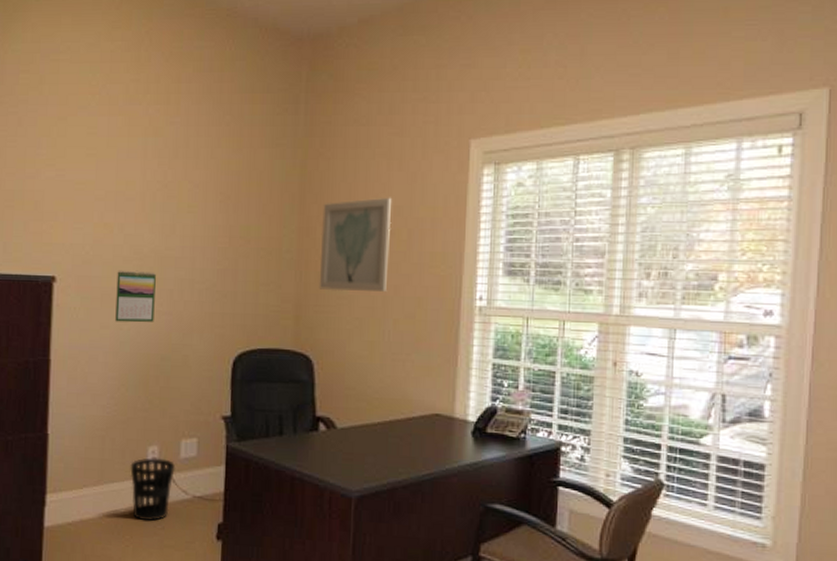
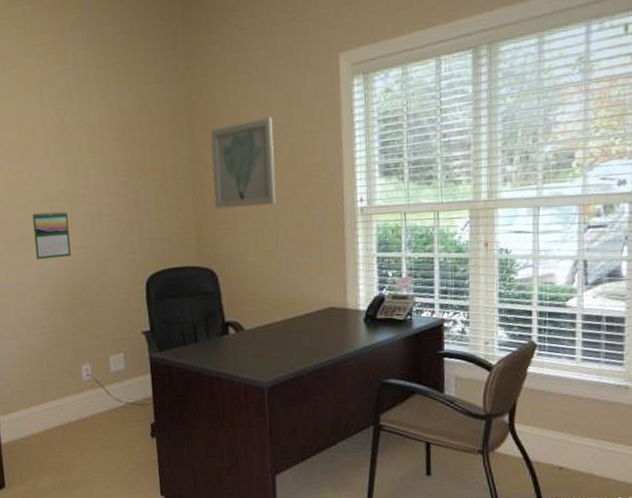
wastebasket: present [130,458,176,521] -> none [68,374,108,429]

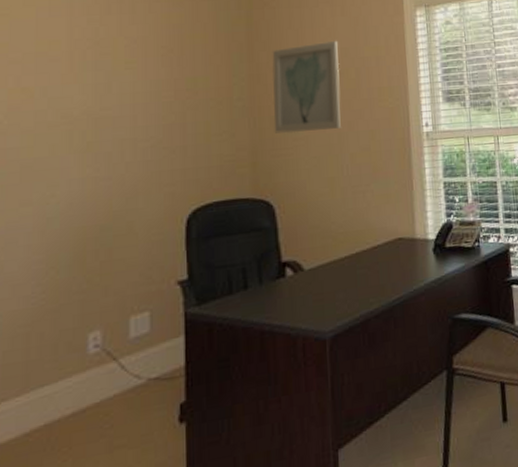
calendar: present [32,211,71,260] -> none [40,135,90,196]

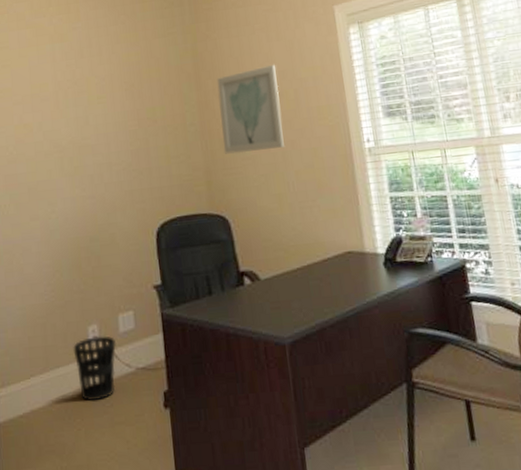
wastebasket: none [65,343,125,424] -> present [73,336,117,401]

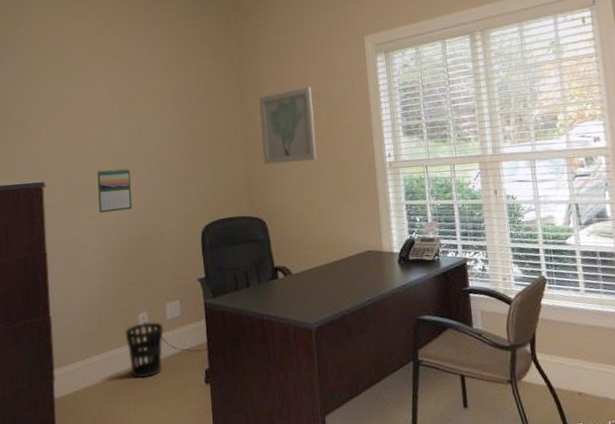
calendar: none [40,161,79,213] -> present [97,168,132,213]

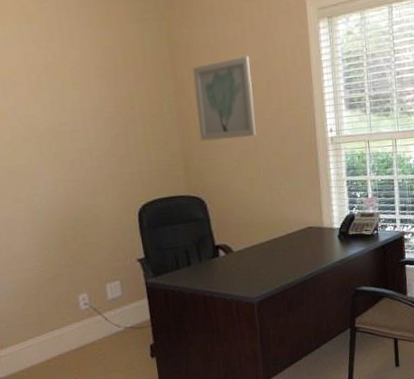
calendar: present [97,168,132,213] -> none [18,147,62,195]
wastebasket: present [125,322,164,378] -> none [66,302,107,356]

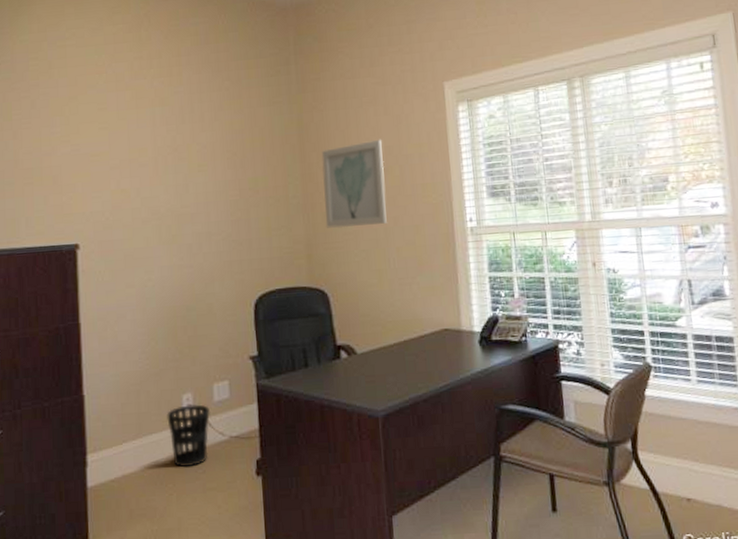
wastebasket: none [66,302,107,356] -> present [167,404,211,468]

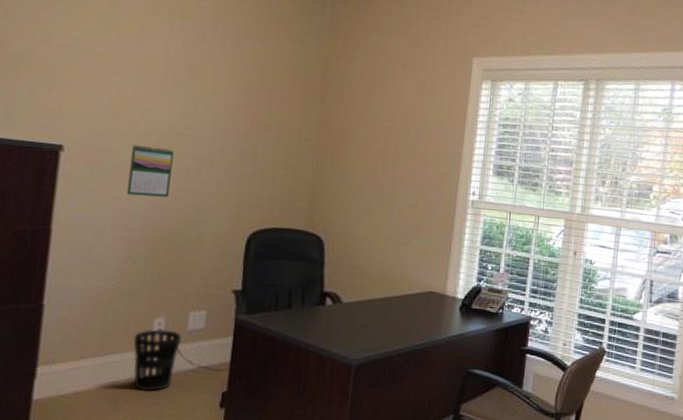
calendar: none [137,229,177,280] -> present [127,144,174,197]
wall art: present [321,139,387,229] -> none [333,98,403,182]

